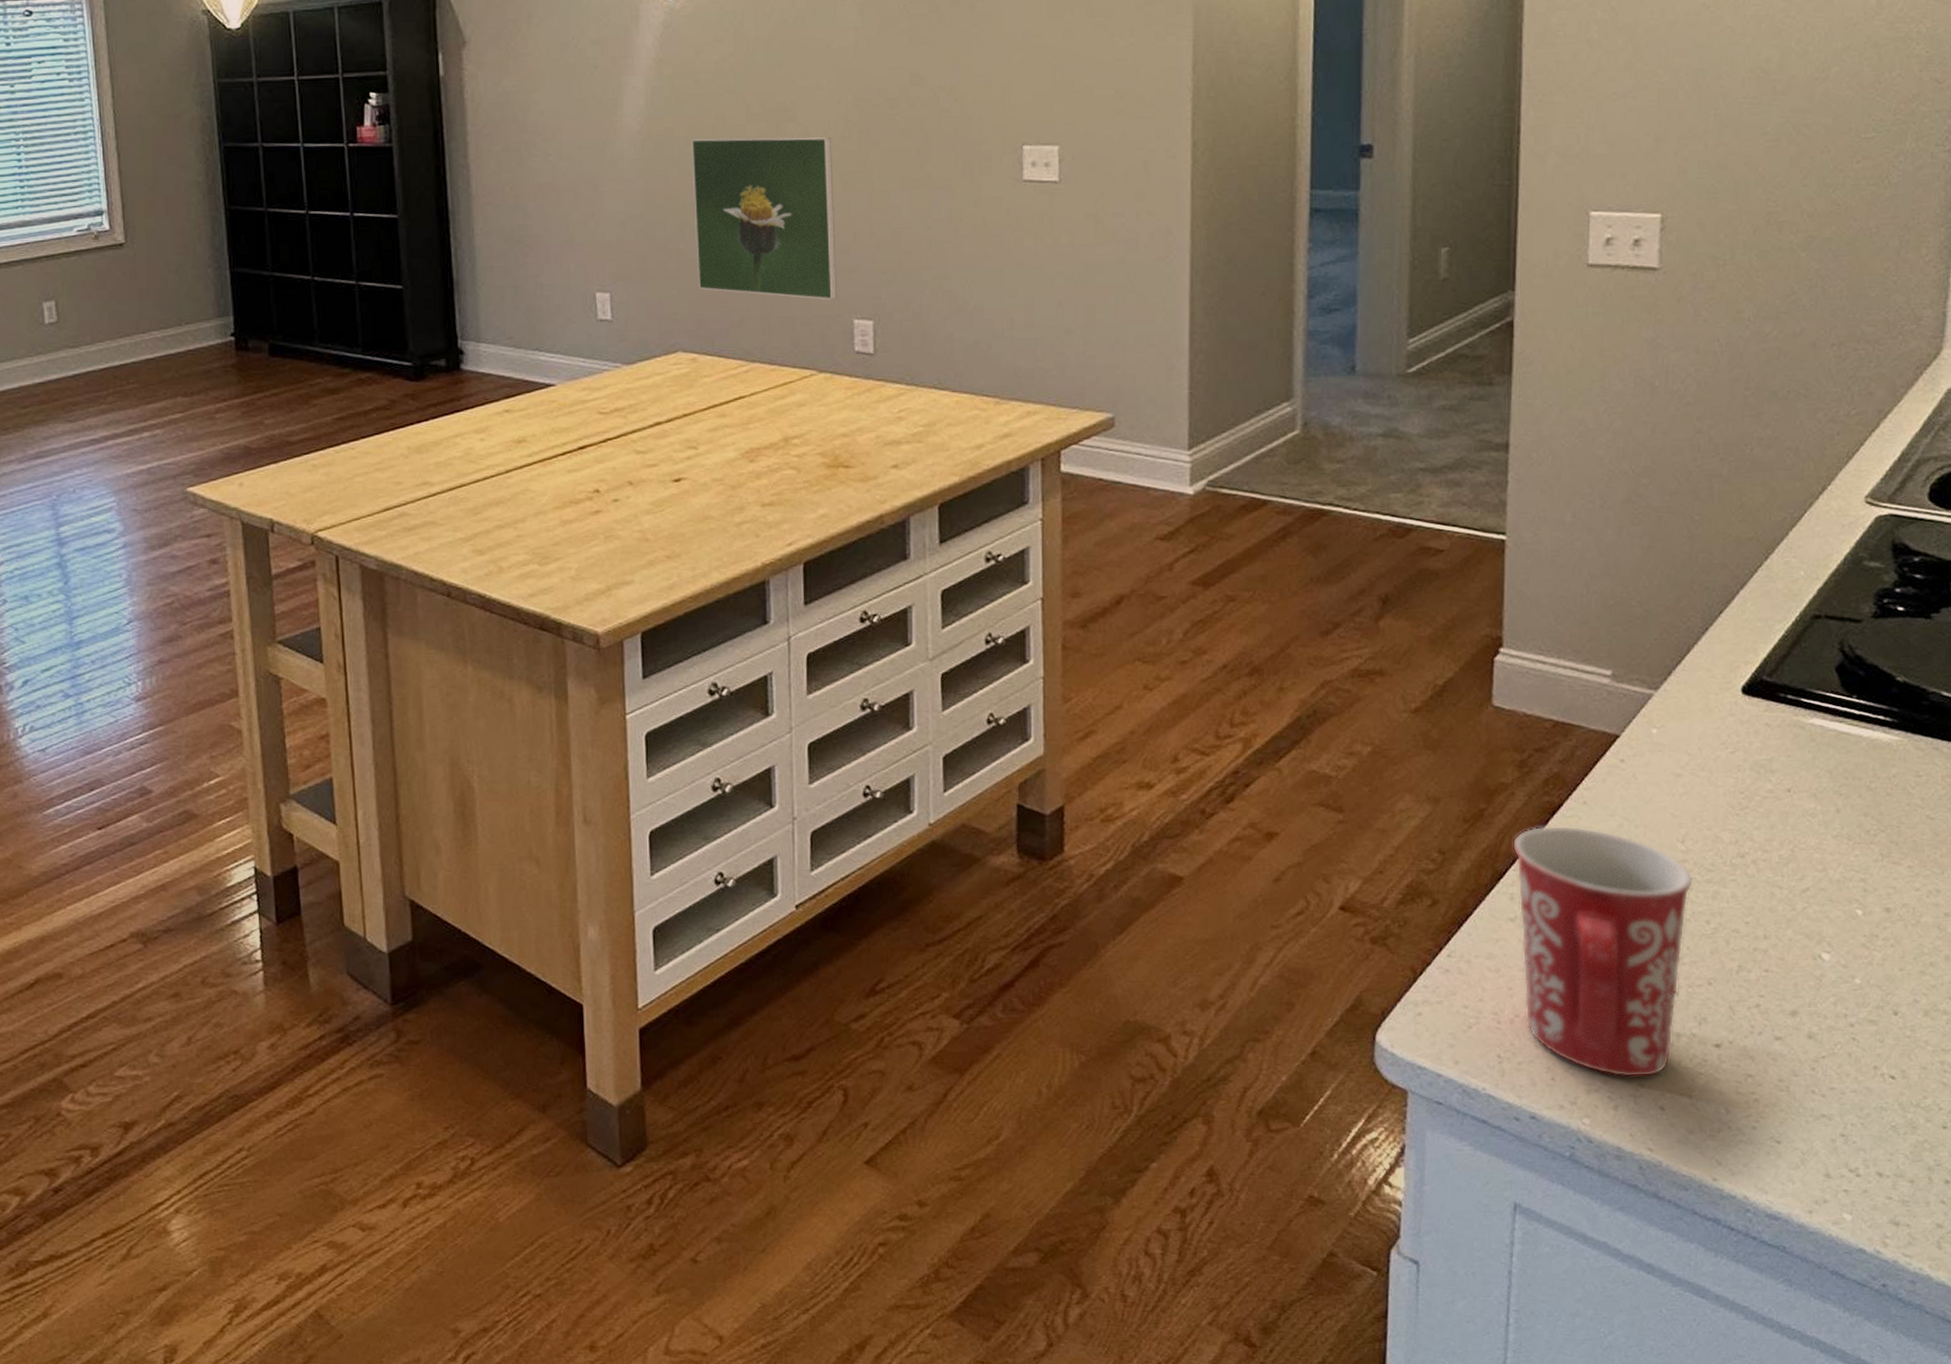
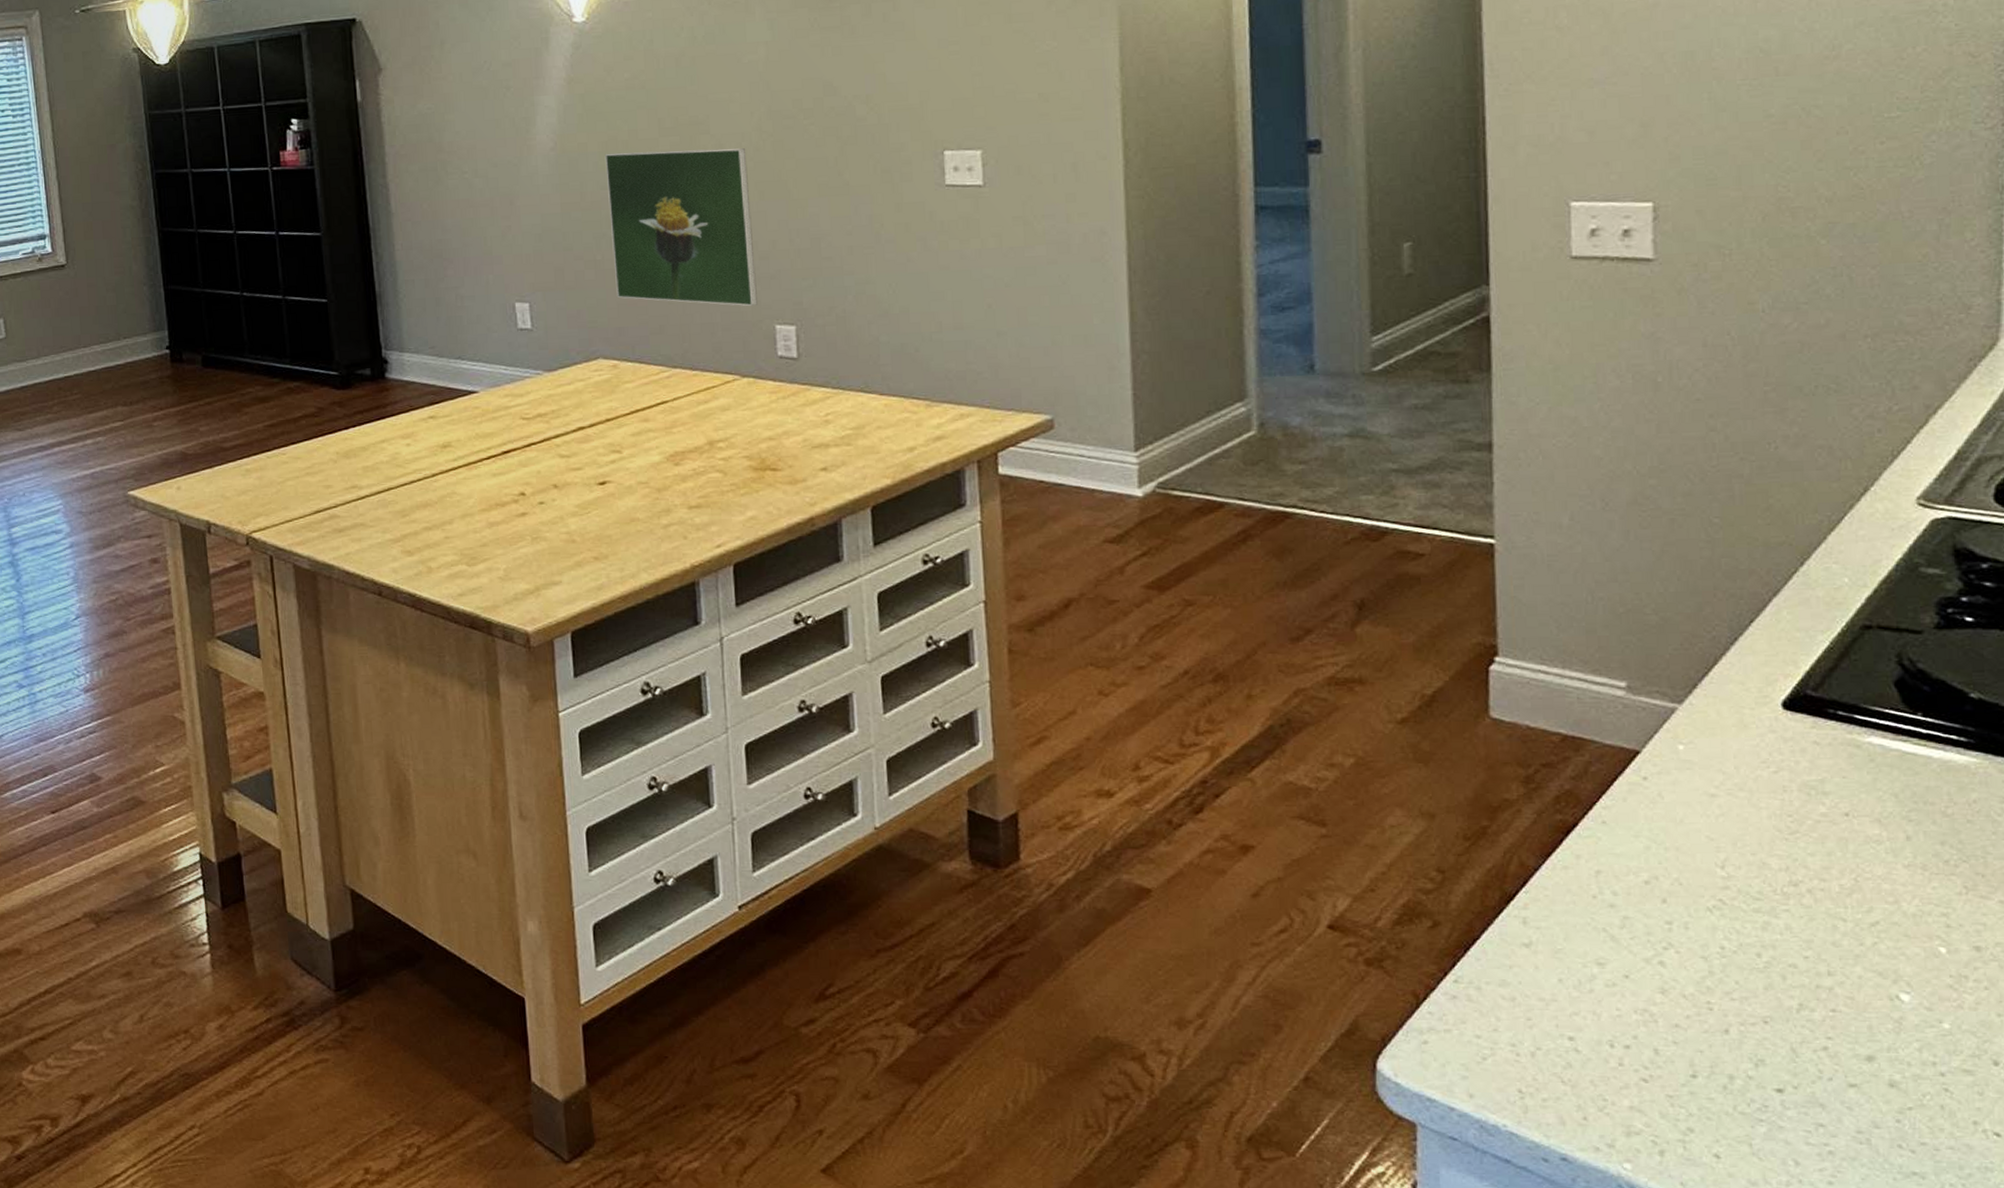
mug: present [1512,825,1693,1078] -> none [1521,846,1738,1122]

